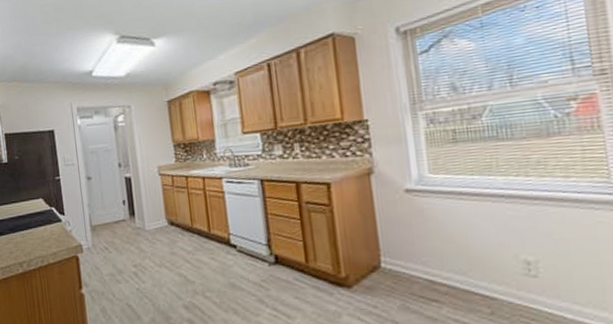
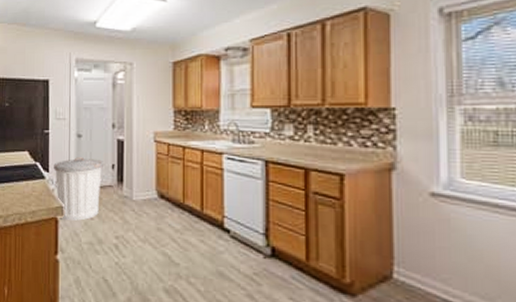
trash can: none [68,197,116,257] -> present [54,157,103,221]

